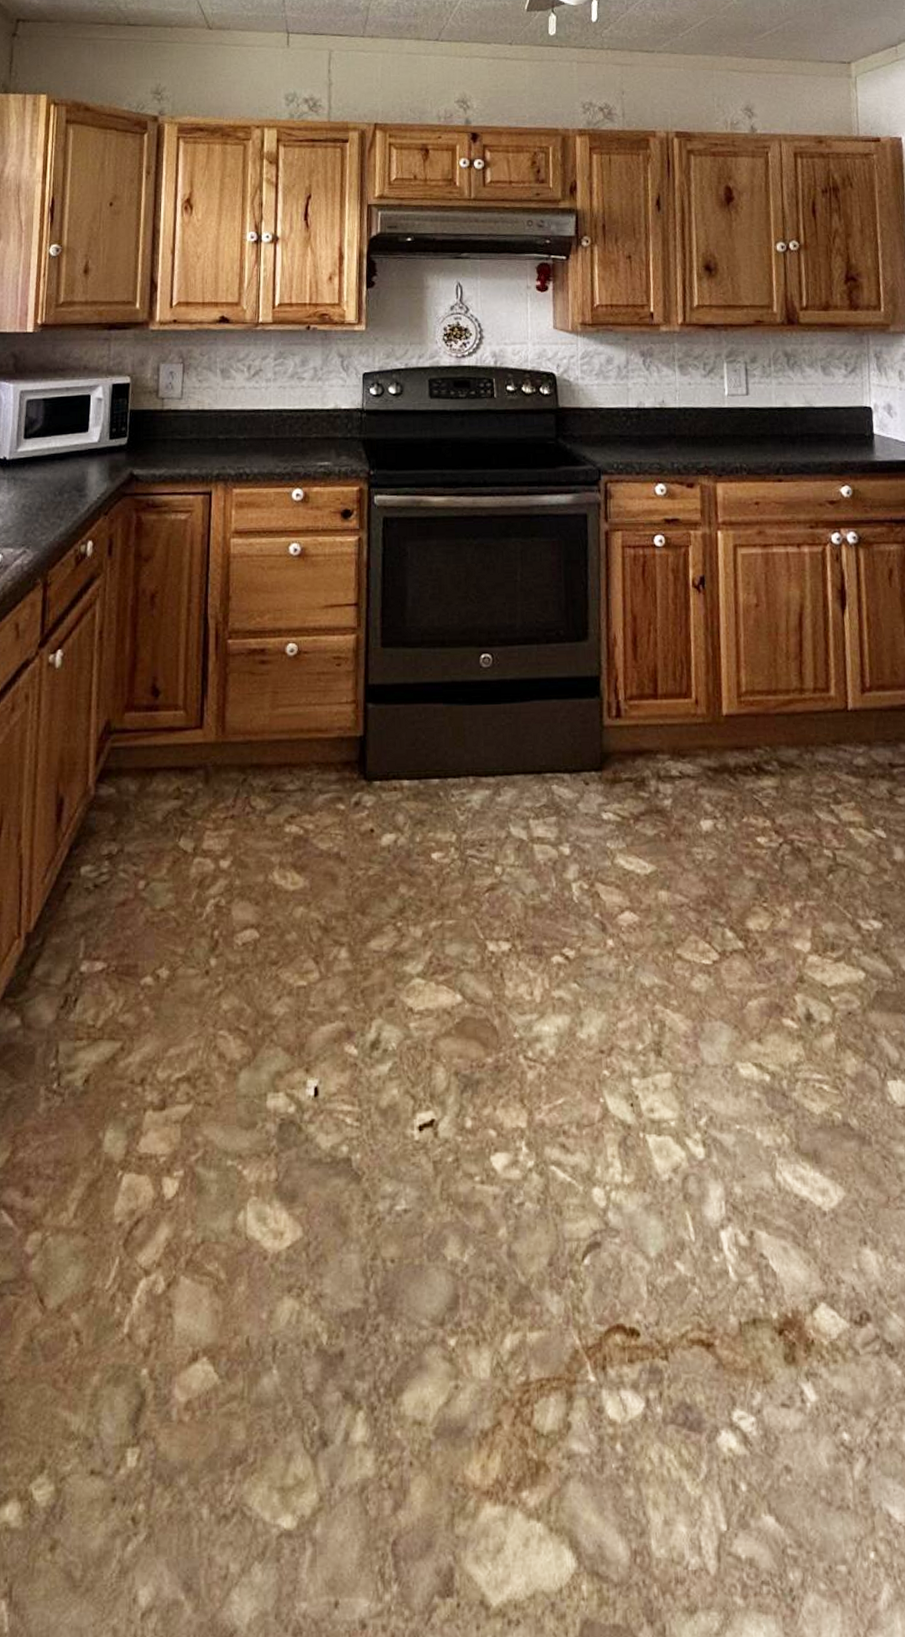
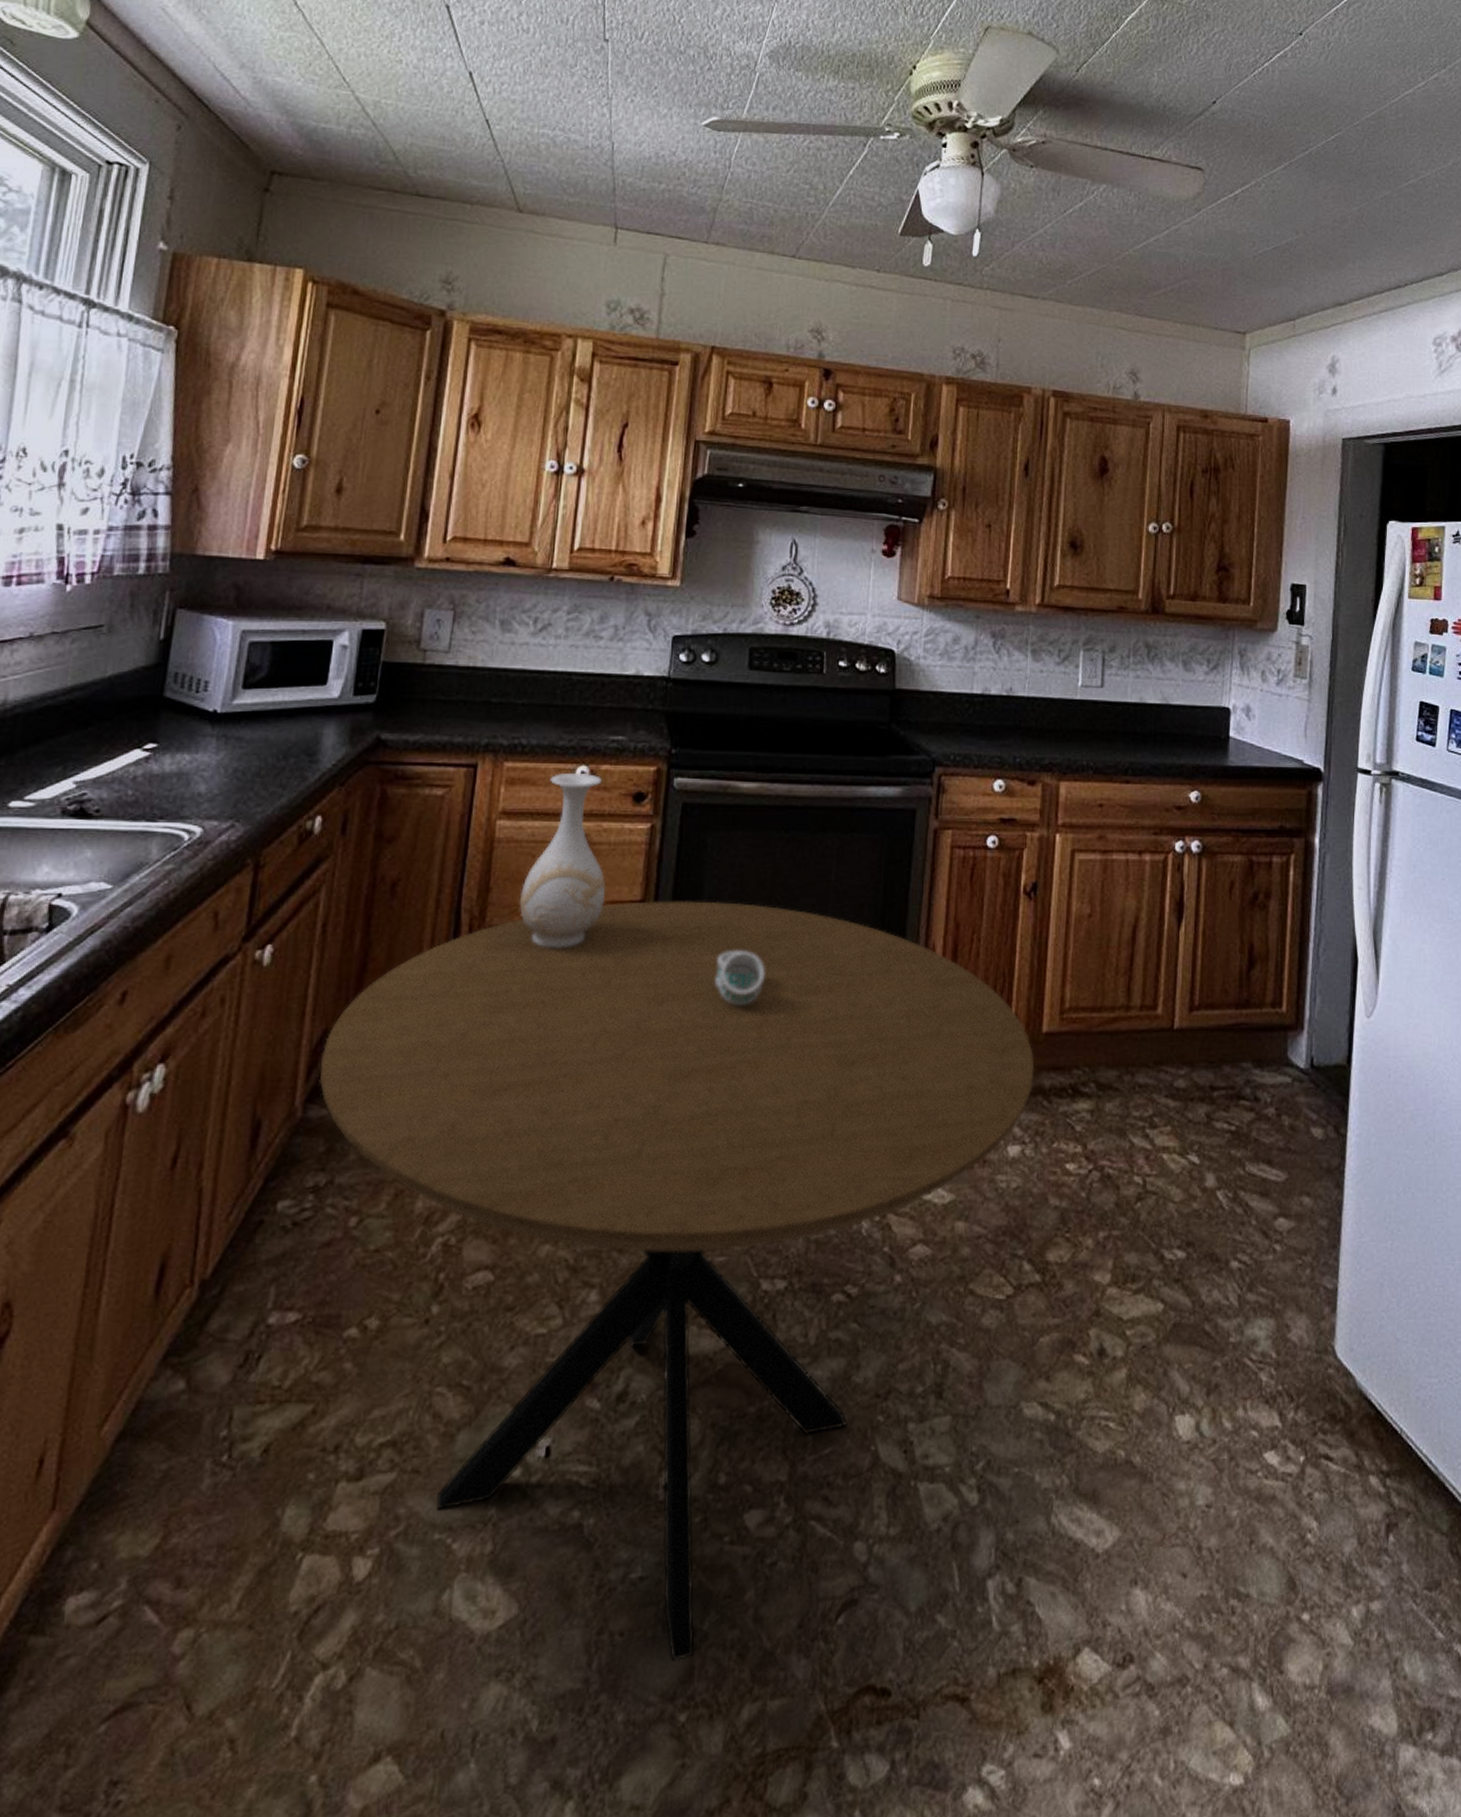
dining table: none [106,602,719,1289] -> present [319,901,1035,1661]
vase: none [254,495,326,647] -> present [519,772,606,948]
napkin ring: none [424,645,467,695] -> present [716,950,765,1006]

